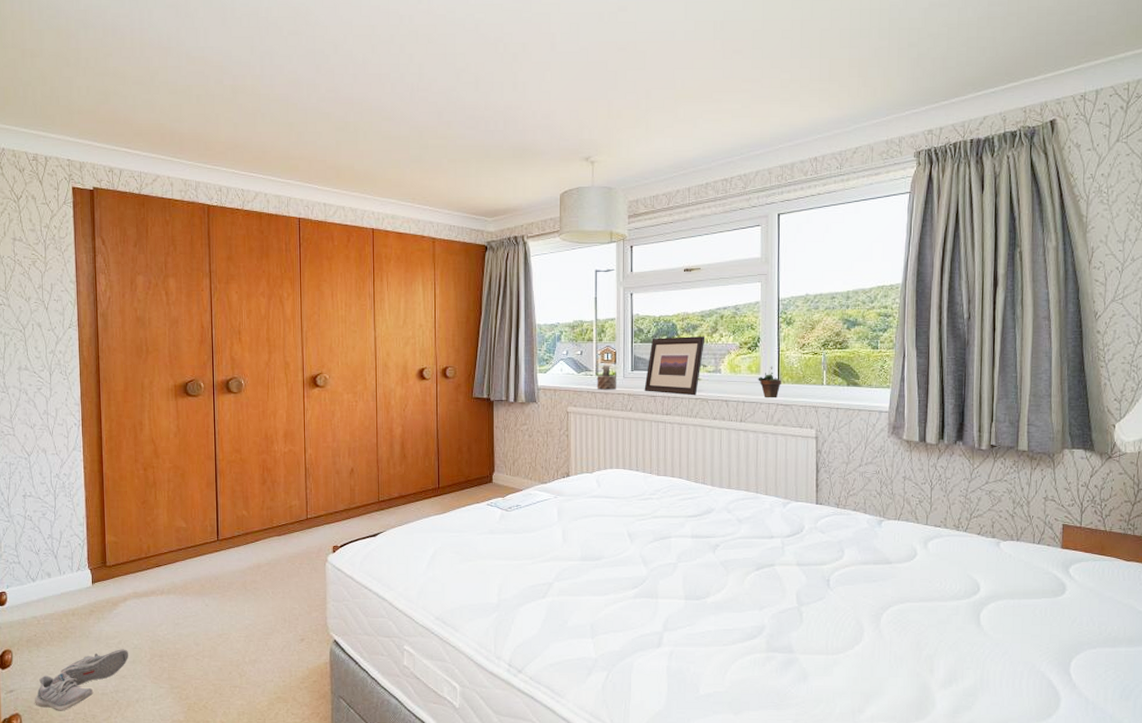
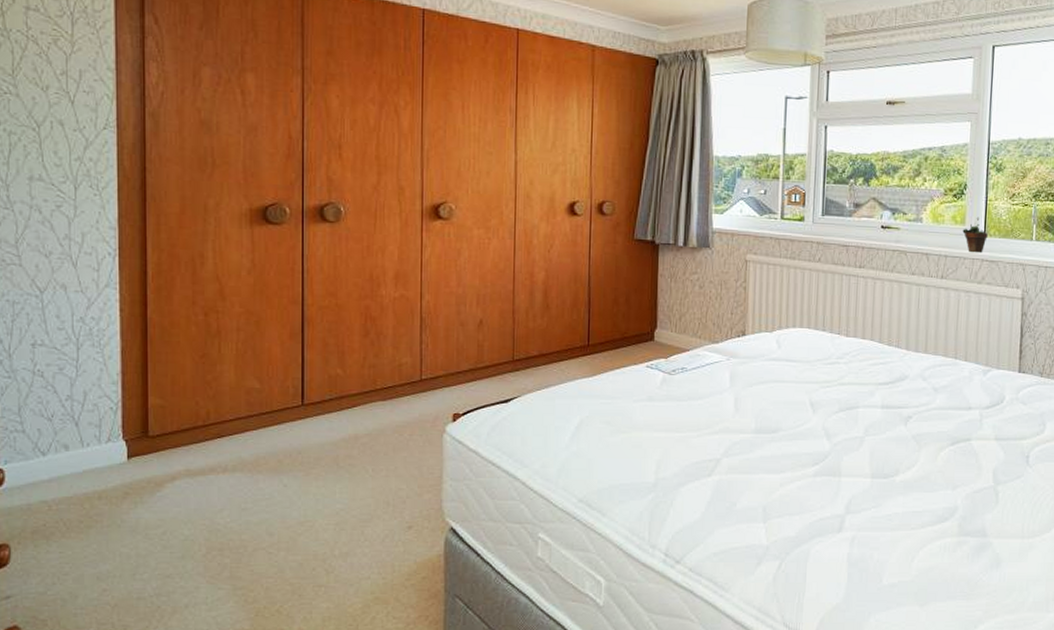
athletic shoe: present [35,649,128,711] -> none [41,541,176,622]
succulent plant: present [596,364,617,391] -> none [781,207,806,238]
picture frame: present [644,336,706,396] -> none [835,178,907,247]

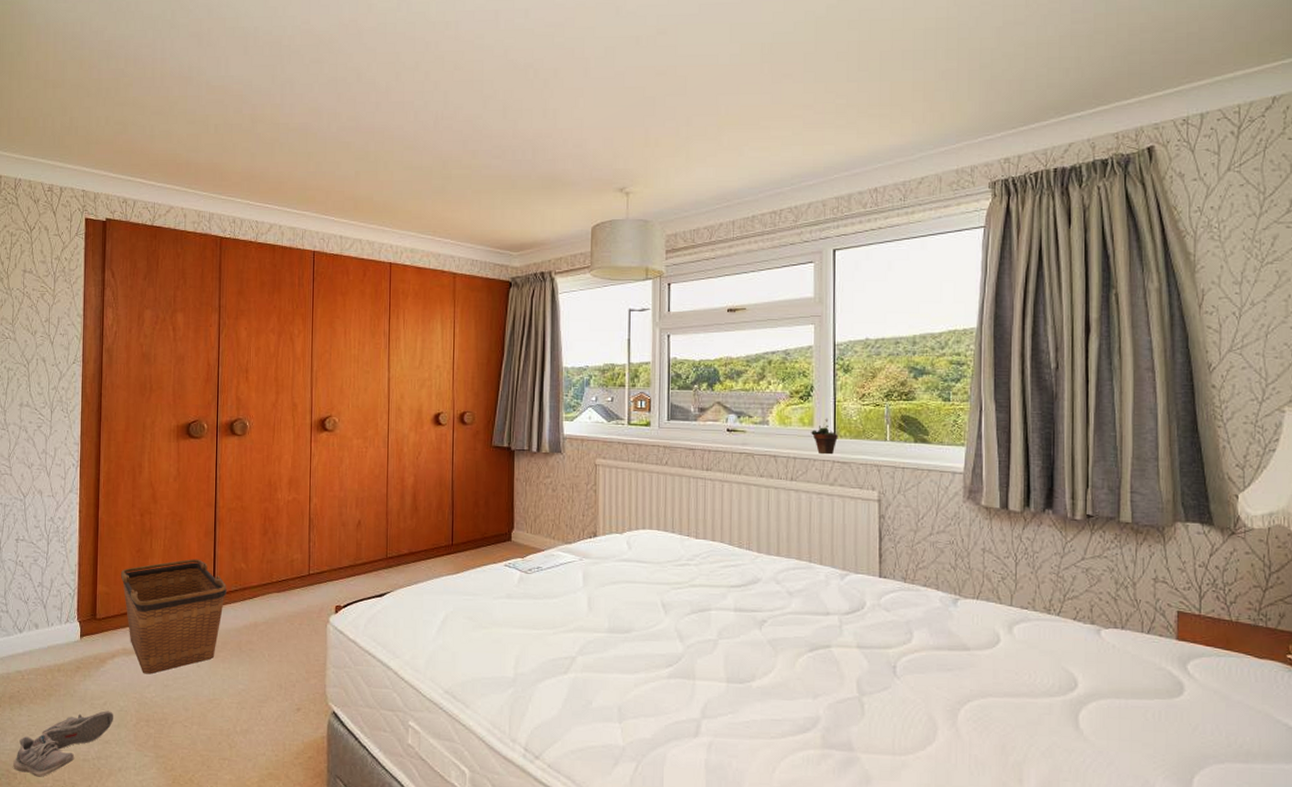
athletic shoe: none [41,541,176,622] -> present [13,710,113,777]
bicycle basket: none [180,364,319,497] -> present [121,559,227,674]

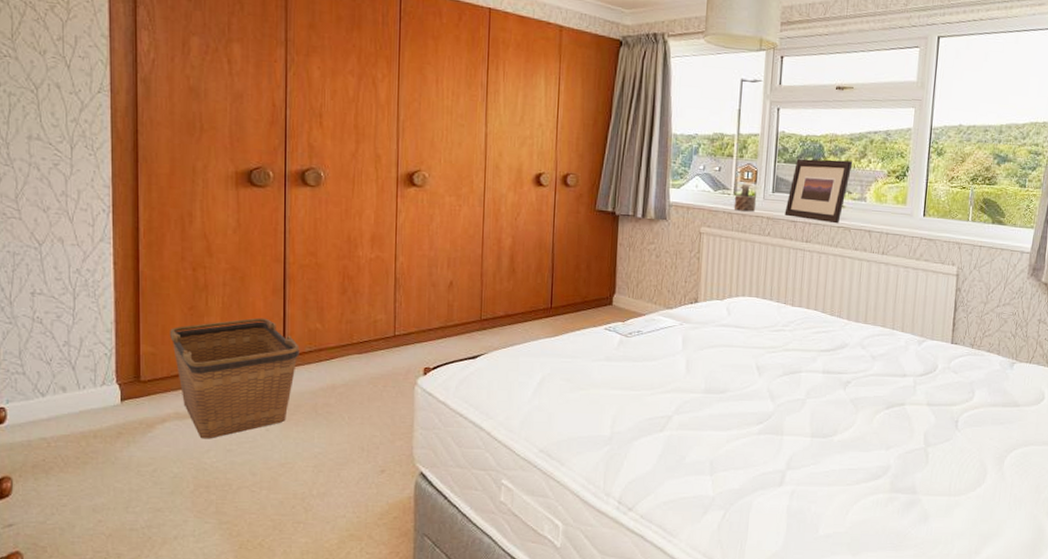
athletic shoe: present [13,710,113,777] -> none [41,478,166,549]
succulent plant: none [628,413,652,442] -> present [733,183,757,213]
picture frame: none [682,383,751,450] -> present [784,158,853,224]
succulent plant: present [811,418,838,455] -> none [903,197,927,232]

